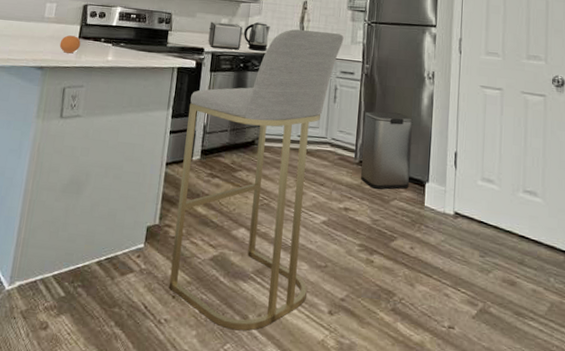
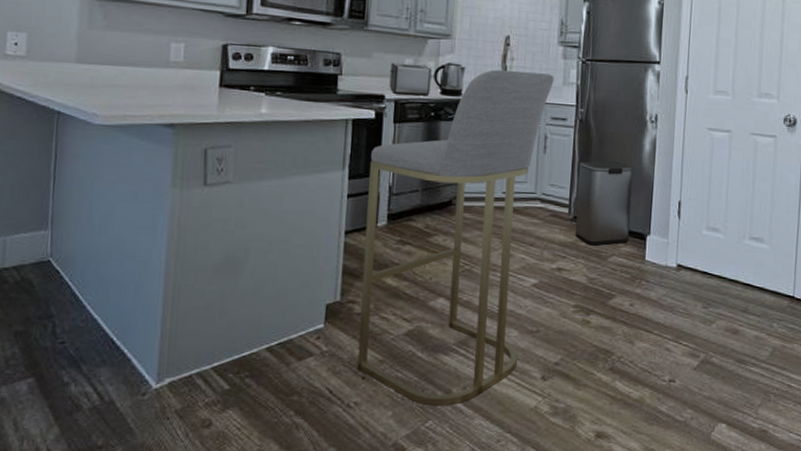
fruit: present [59,35,81,54] -> none [194,83,223,106]

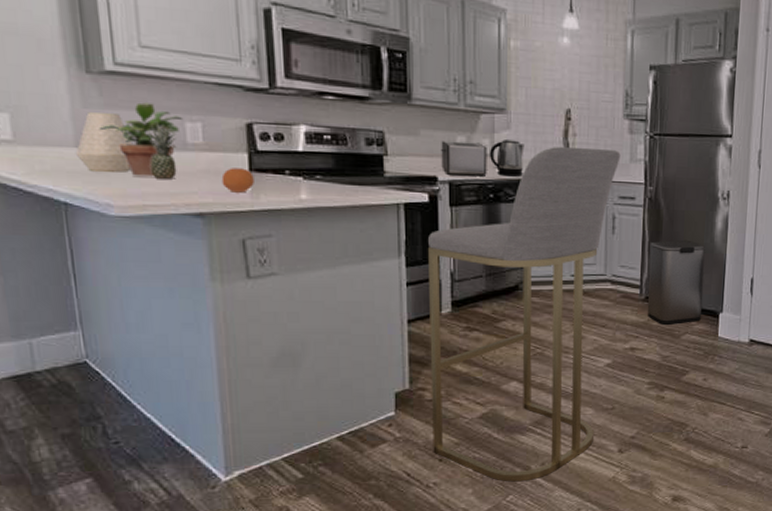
vase: none [75,33,125,87] -> present [75,112,133,174]
potted plant: none [98,25,170,90] -> present [99,102,184,177]
fruit: none [135,43,162,93] -> present [149,123,177,179]
fruit: none [194,83,223,106] -> present [221,168,254,193]

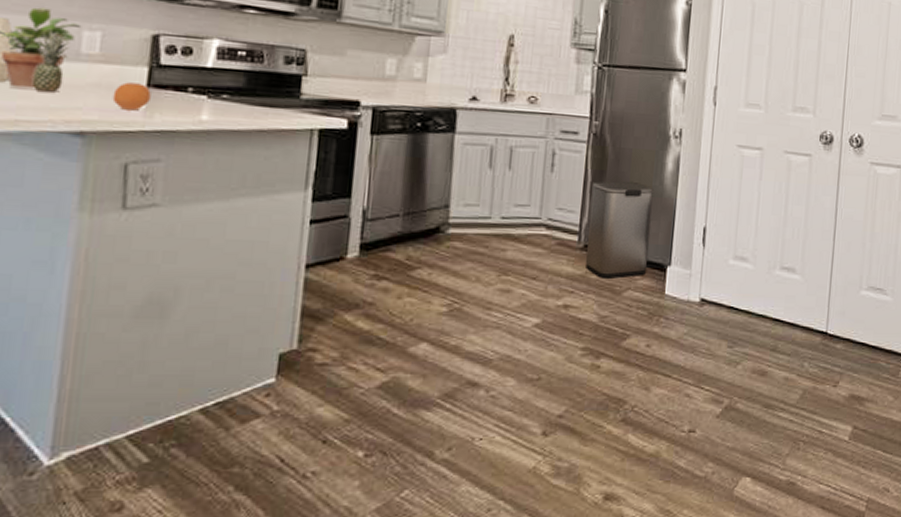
bar stool: present [428,147,621,482] -> none [316,74,566,472]
toaster: present [441,140,487,177] -> none [366,62,419,103]
kettle: present [489,138,525,177] -> none [420,63,461,105]

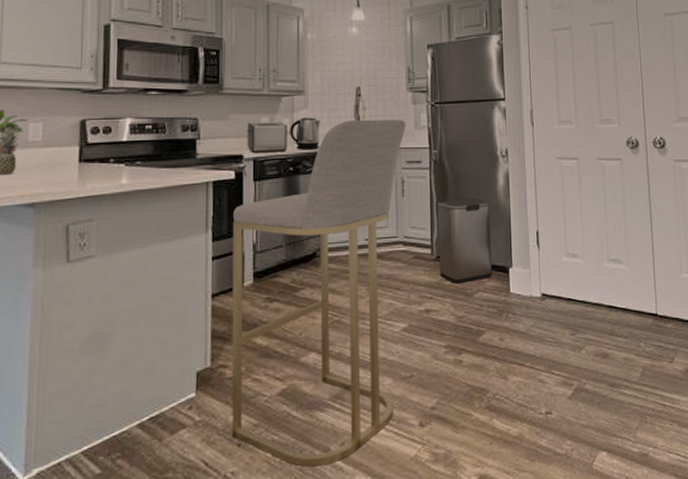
fruit: present [112,82,151,111] -> none [54,160,82,182]
bar stool: none [316,74,566,472] -> present [231,120,406,467]
toaster: none [366,62,419,103] -> present [247,122,287,154]
kettle: none [420,63,461,105] -> present [289,116,320,150]

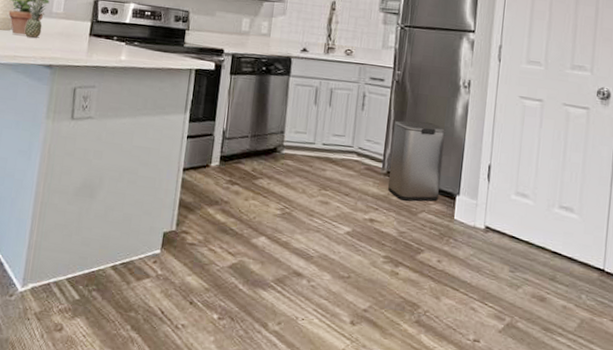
bar stool: present [231,120,406,467] -> none [186,31,375,338]
toaster: present [247,122,287,154] -> none [228,21,266,52]
kettle: present [289,116,320,150] -> none [266,22,295,54]

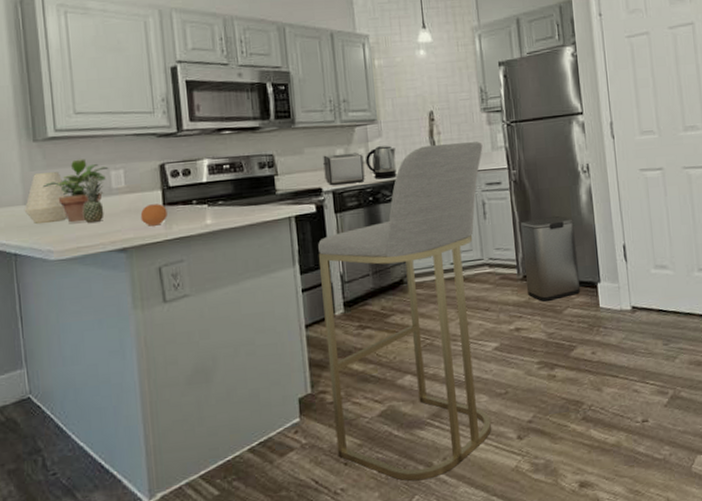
fruit: none [69,32,92,52] -> present [140,204,168,226]
bar stool: none [186,31,375,338] -> present [318,141,491,482]
toaster: none [228,21,266,52] -> present [323,152,365,186]
kettle: none [266,22,295,54] -> present [365,145,397,179]

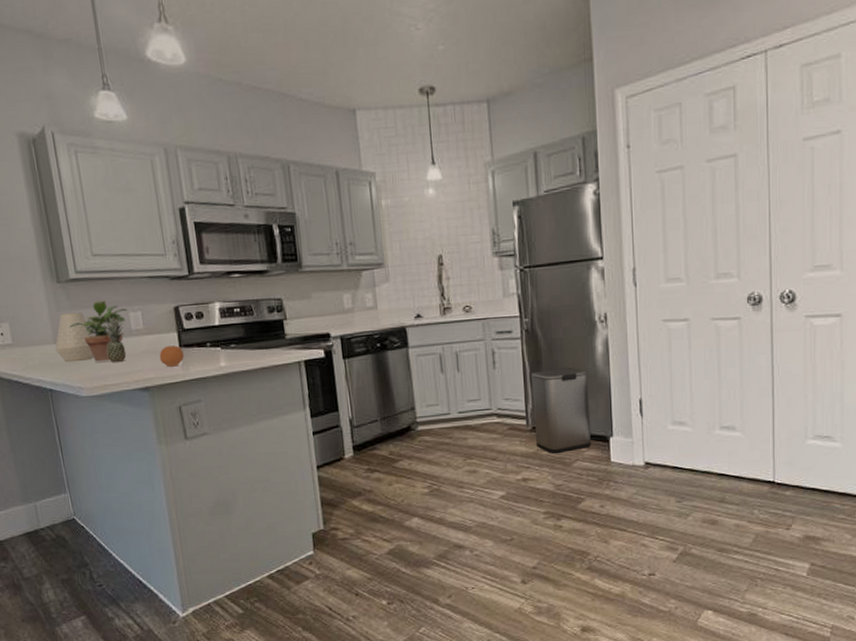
bar stool: present [318,141,491,482] -> none [327,288,496,615]
toaster: present [323,152,365,186] -> none [330,297,373,332]
kettle: present [365,145,397,179] -> none [372,290,404,326]

